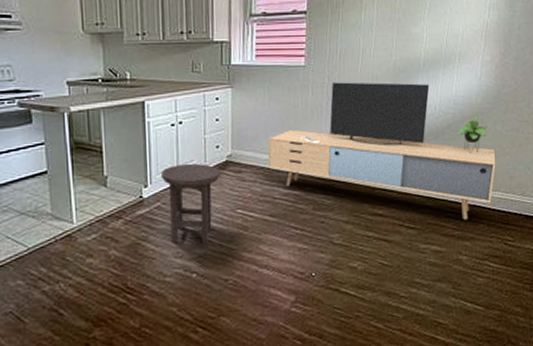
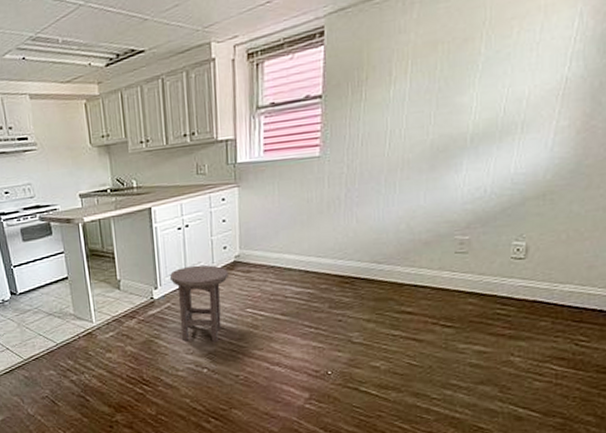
media console: present [268,82,496,220] -> none [278,163,569,318]

